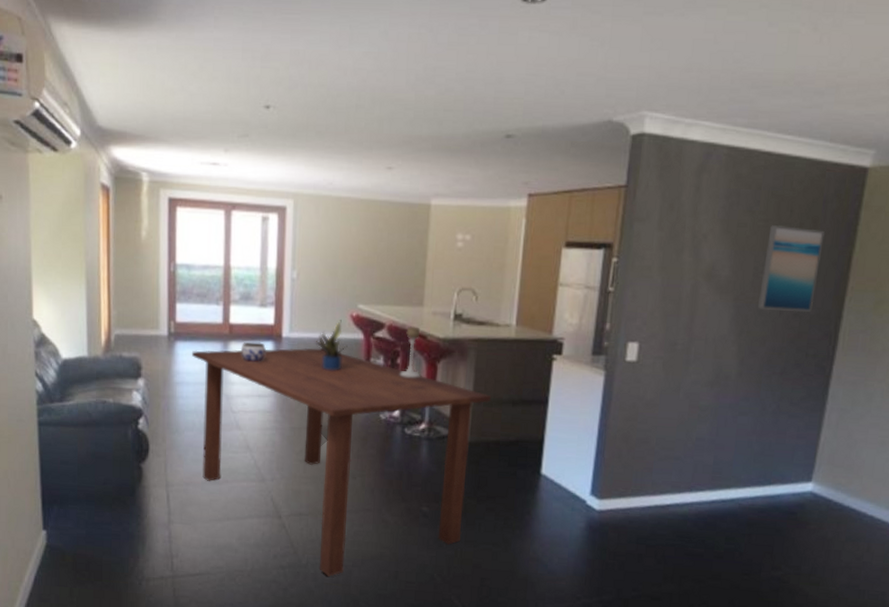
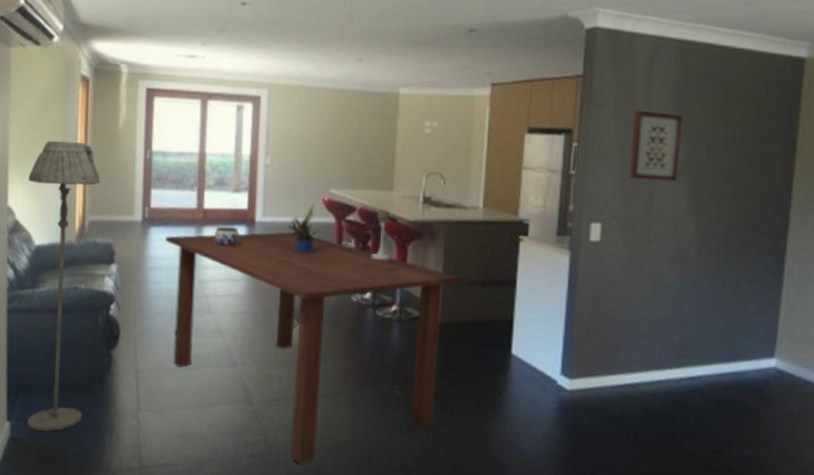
floor lamp: none [52,252,124,541] -> present [27,140,100,432]
wall art: none [669,223,731,301] -> present [628,110,683,182]
wall art: present [758,225,825,313] -> none [712,111,770,193]

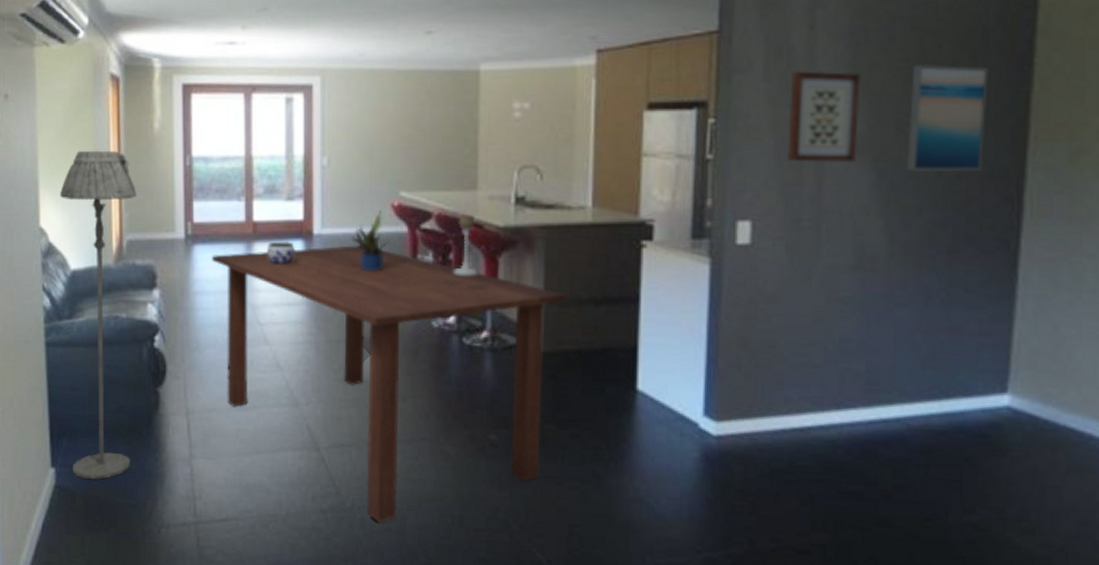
wall art: none [712,111,770,193] -> present [907,64,988,173]

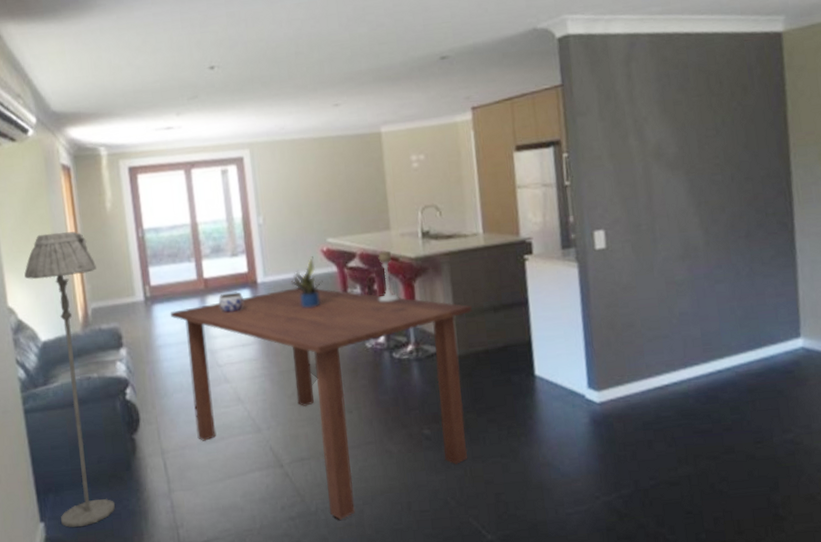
wall art: present [786,71,861,163] -> none [619,108,673,181]
wall art: present [907,64,988,173] -> none [704,96,761,179]

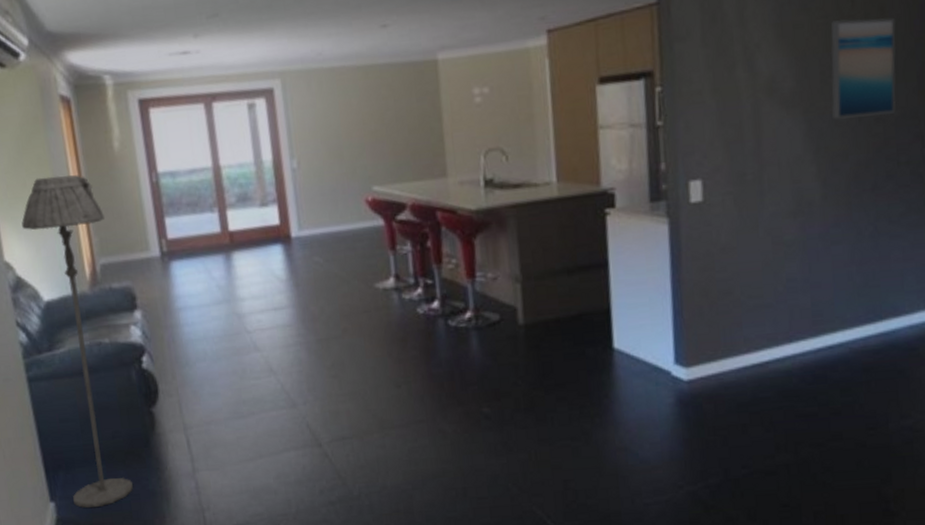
dining table: present [170,287,473,520] -> none [190,243,543,506]
jar: present [218,292,244,313] -> none [246,247,275,272]
potted plant: present [290,256,323,308] -> none [330,207,368,267]
candle holder: present [378,250,399,302] -> none [432,201,457,262]
wall art: none [704,96,761,179] -> present [830,17,896,120]

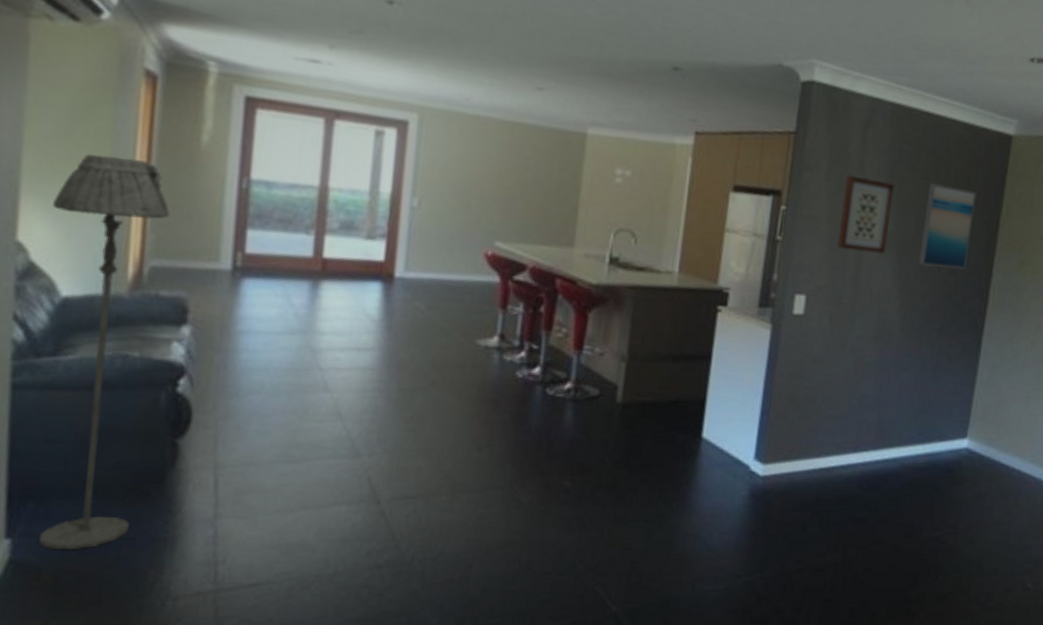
wall art: none [725,32,789,121] -> present [836,175,895,255]

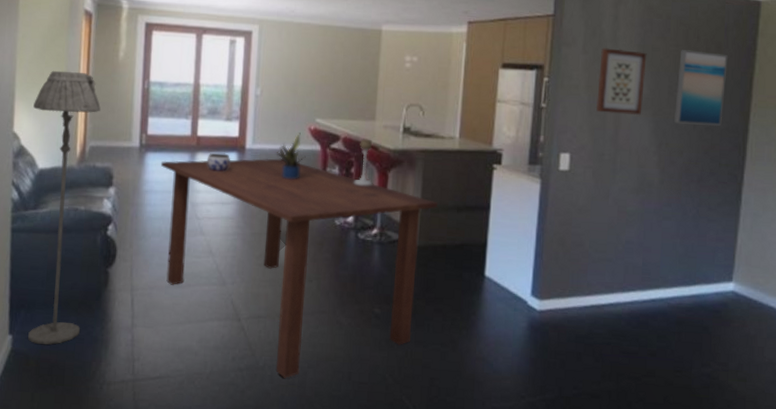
dining table: none [264,290,650,574] -> present [160,158,438,378]
jar: none [336,281,372,307] -> present [206,153,230,172]
potted plant: none [437,259,479,319] -> present [276,133,306,179]
candle holder: none [542,269,569,329] -> present [353,138,373,186]

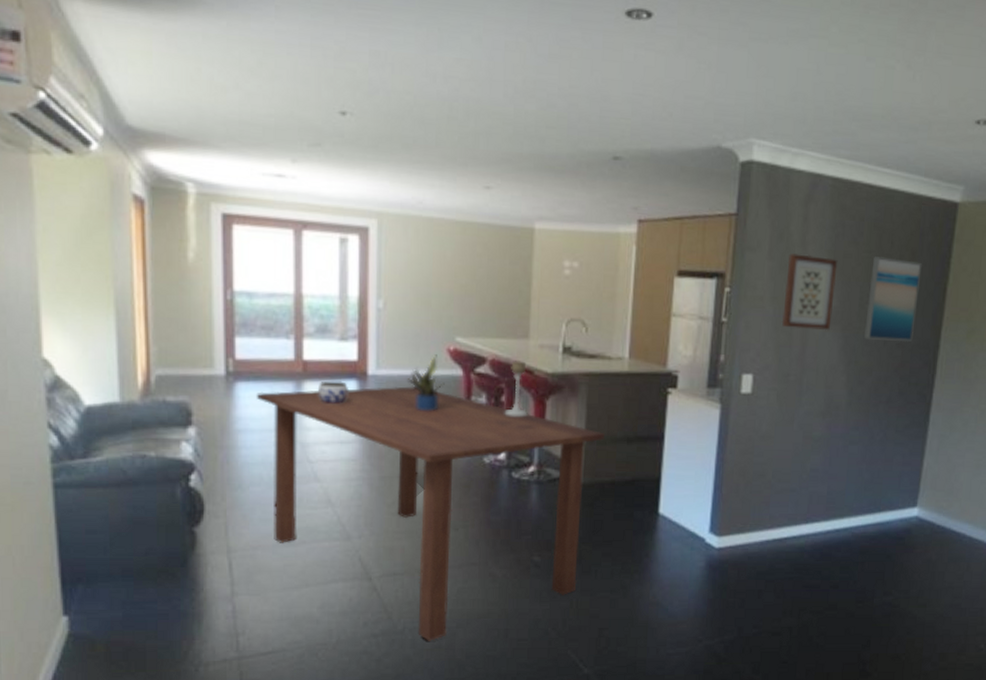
floor lamp: present [28,70,101,345] -> none [69,275,167,625]

